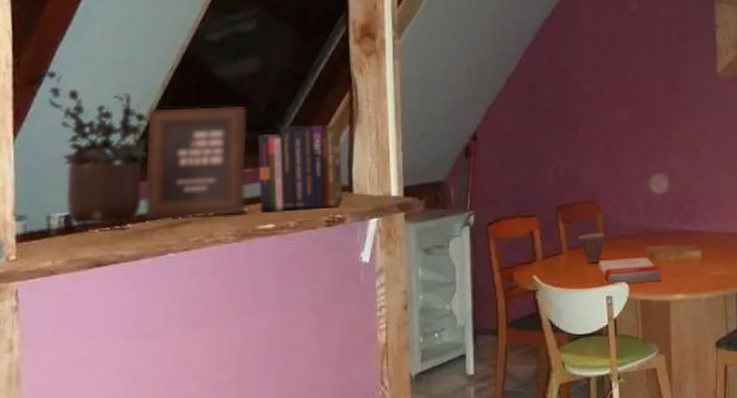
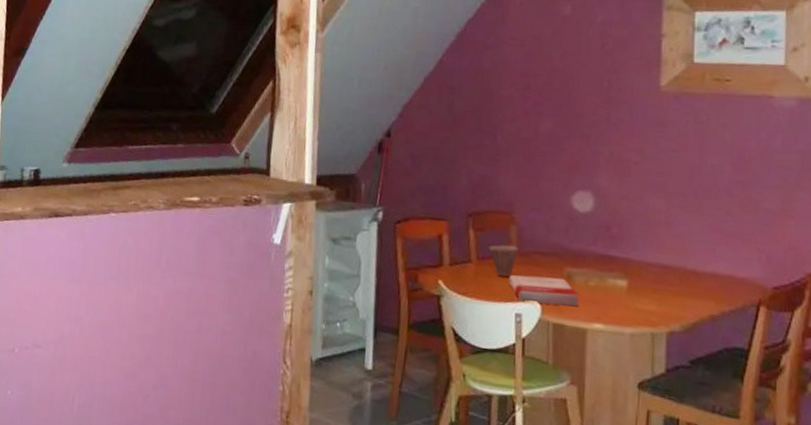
potted plant: present [45,70,152,230] -> none [28,44,104,185]
picture frame: present [145,105,247,220] -> none [94,83,182,185]
books: present [257,124,343,213] -> none [188,108,263,189]

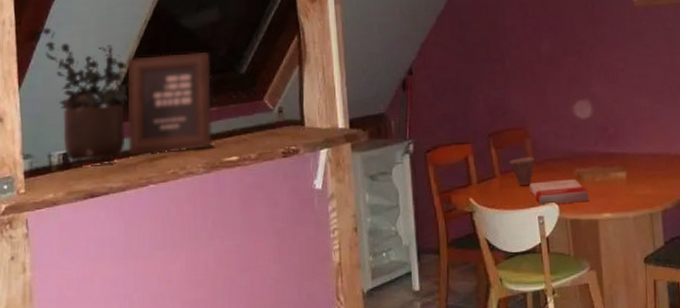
potted plant: none [28,44,104,185] -> present [42,27,131,166]
picture frame: none [94,83,182,185] -> present [126,51,213,155]

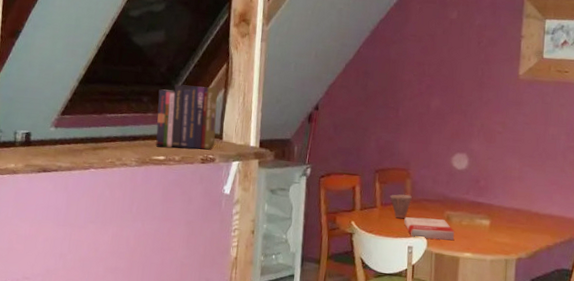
potted plant: present [42,27,131,166] -> none [21,28,87,146]
picture frame: present [126,51,213,155] -> none [77,62,153,146]
books: none [220,65,297,146] -> present [155,84,218,150]

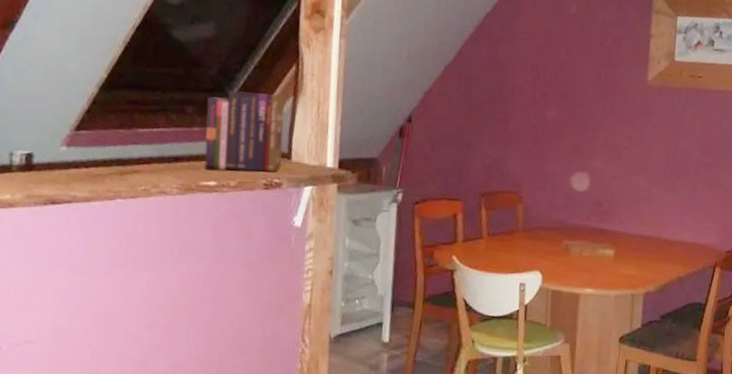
cup: present [390,194,412,219] -> none [498,222,524,251]
book: present [404,217,455,241] -> none [515,248,575,275]

